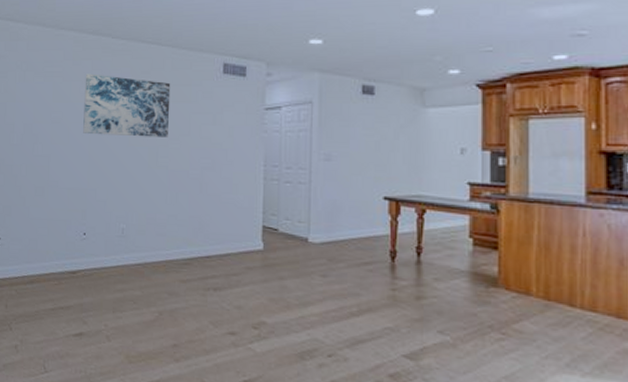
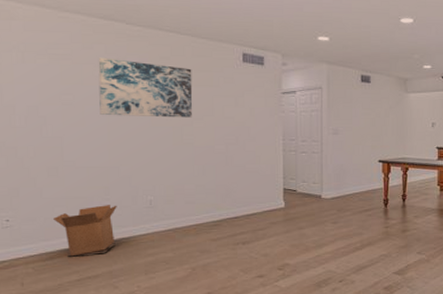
cardboard box: none [36,230,92,284] -> present [53,205,117,257]

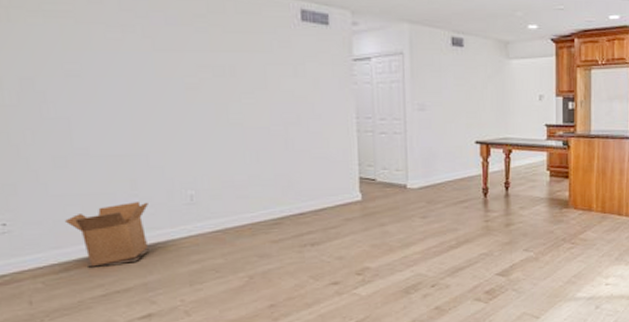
wall art: present [98,57,193,118] -> none [110,15,239,92]

